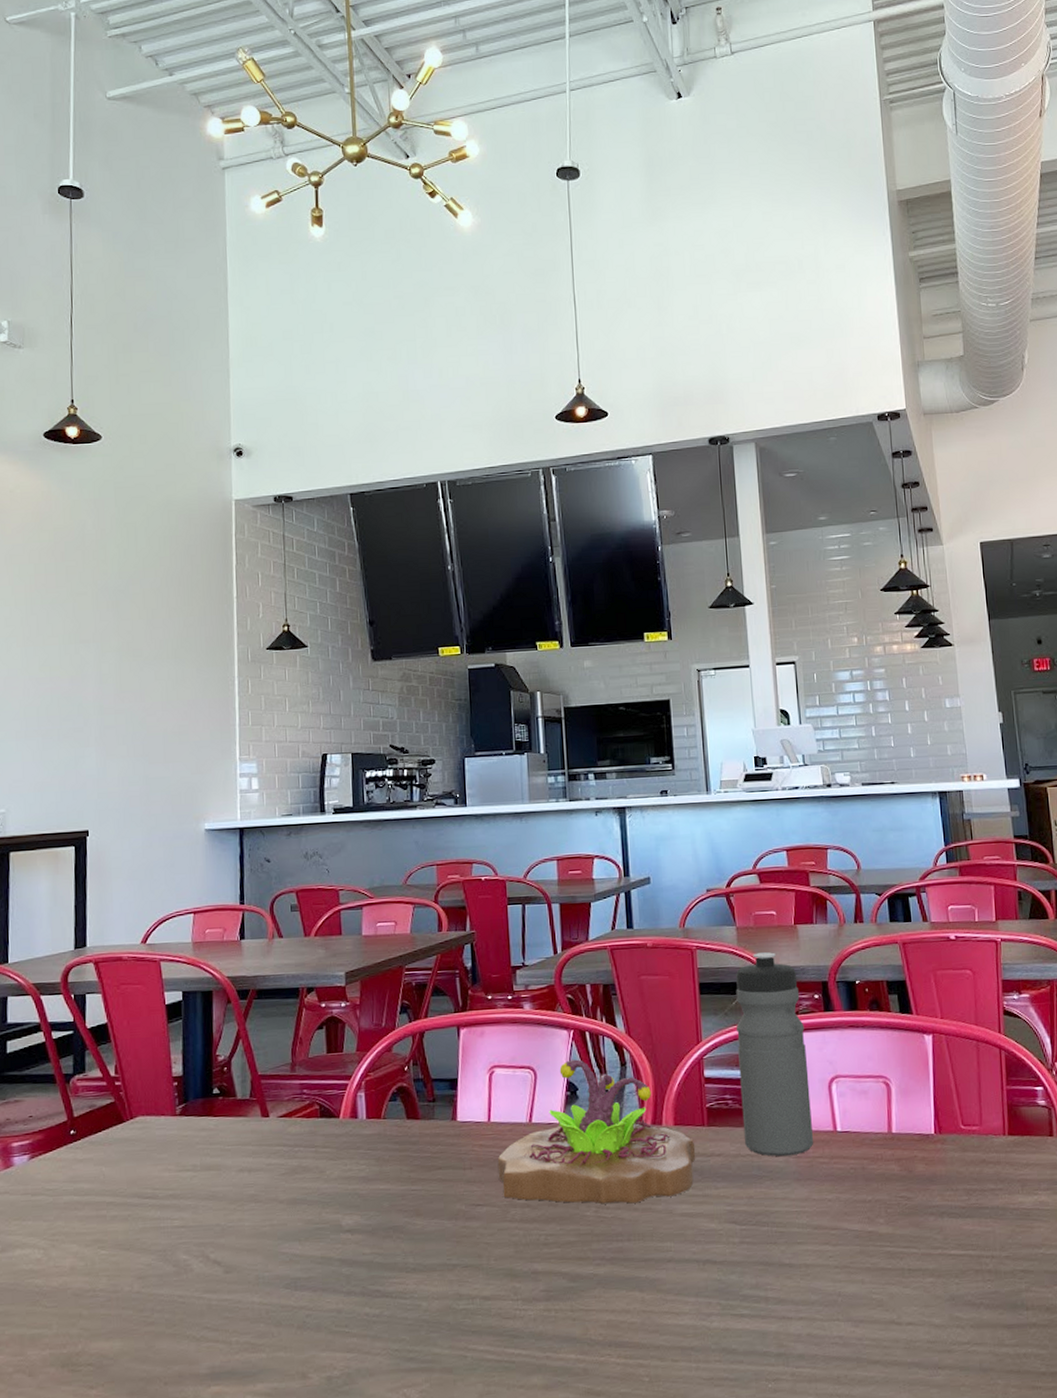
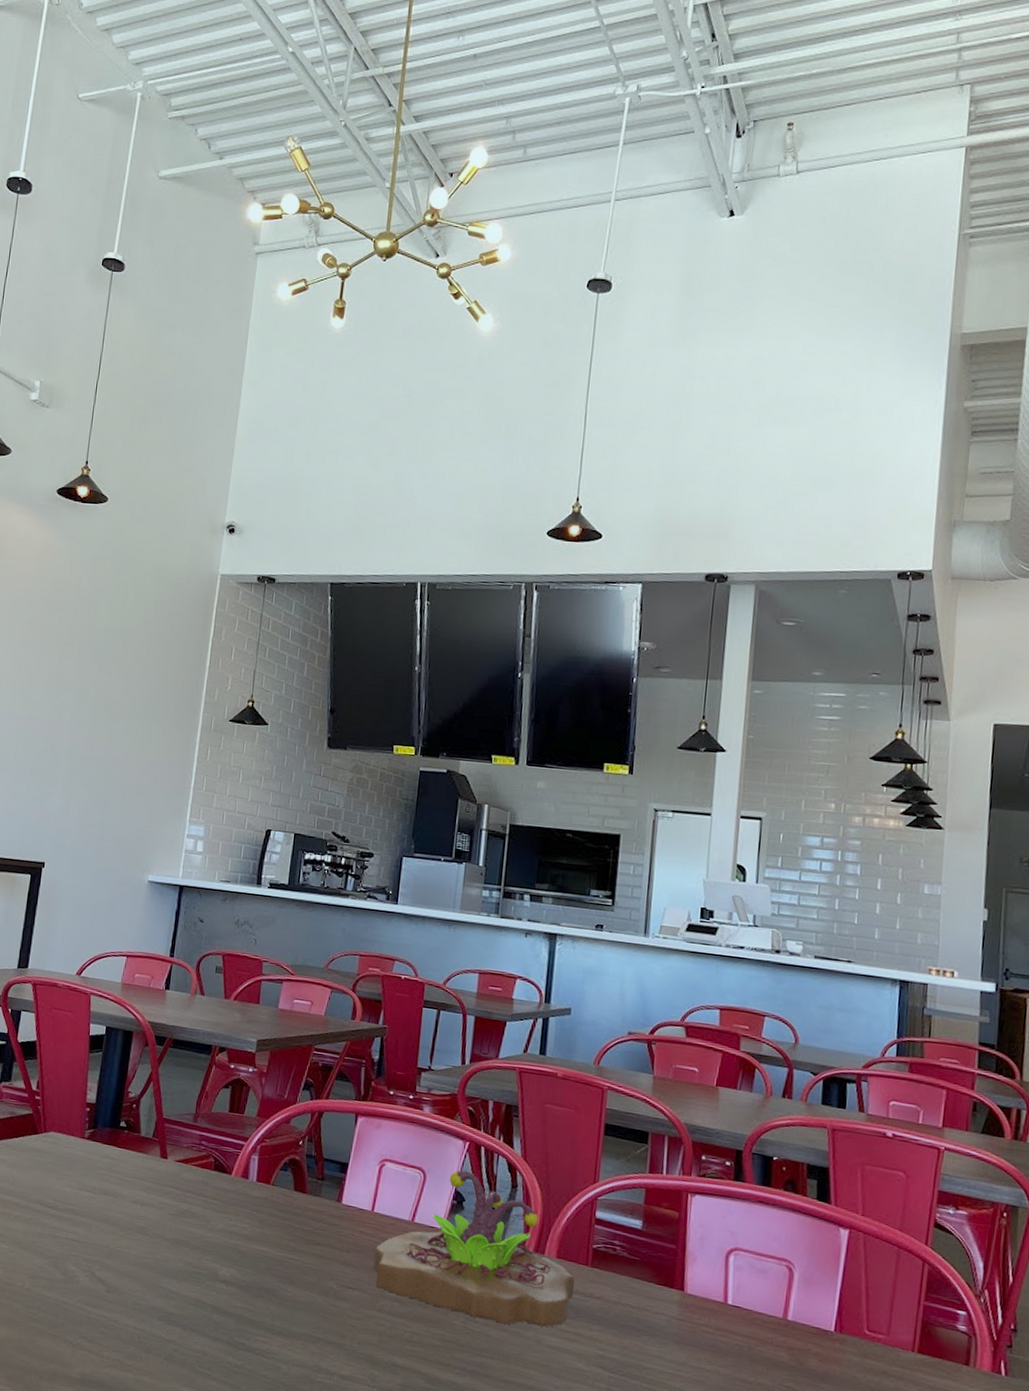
water bottle: present [736,951,814,1157] -> none [627,1106,711,1318]

